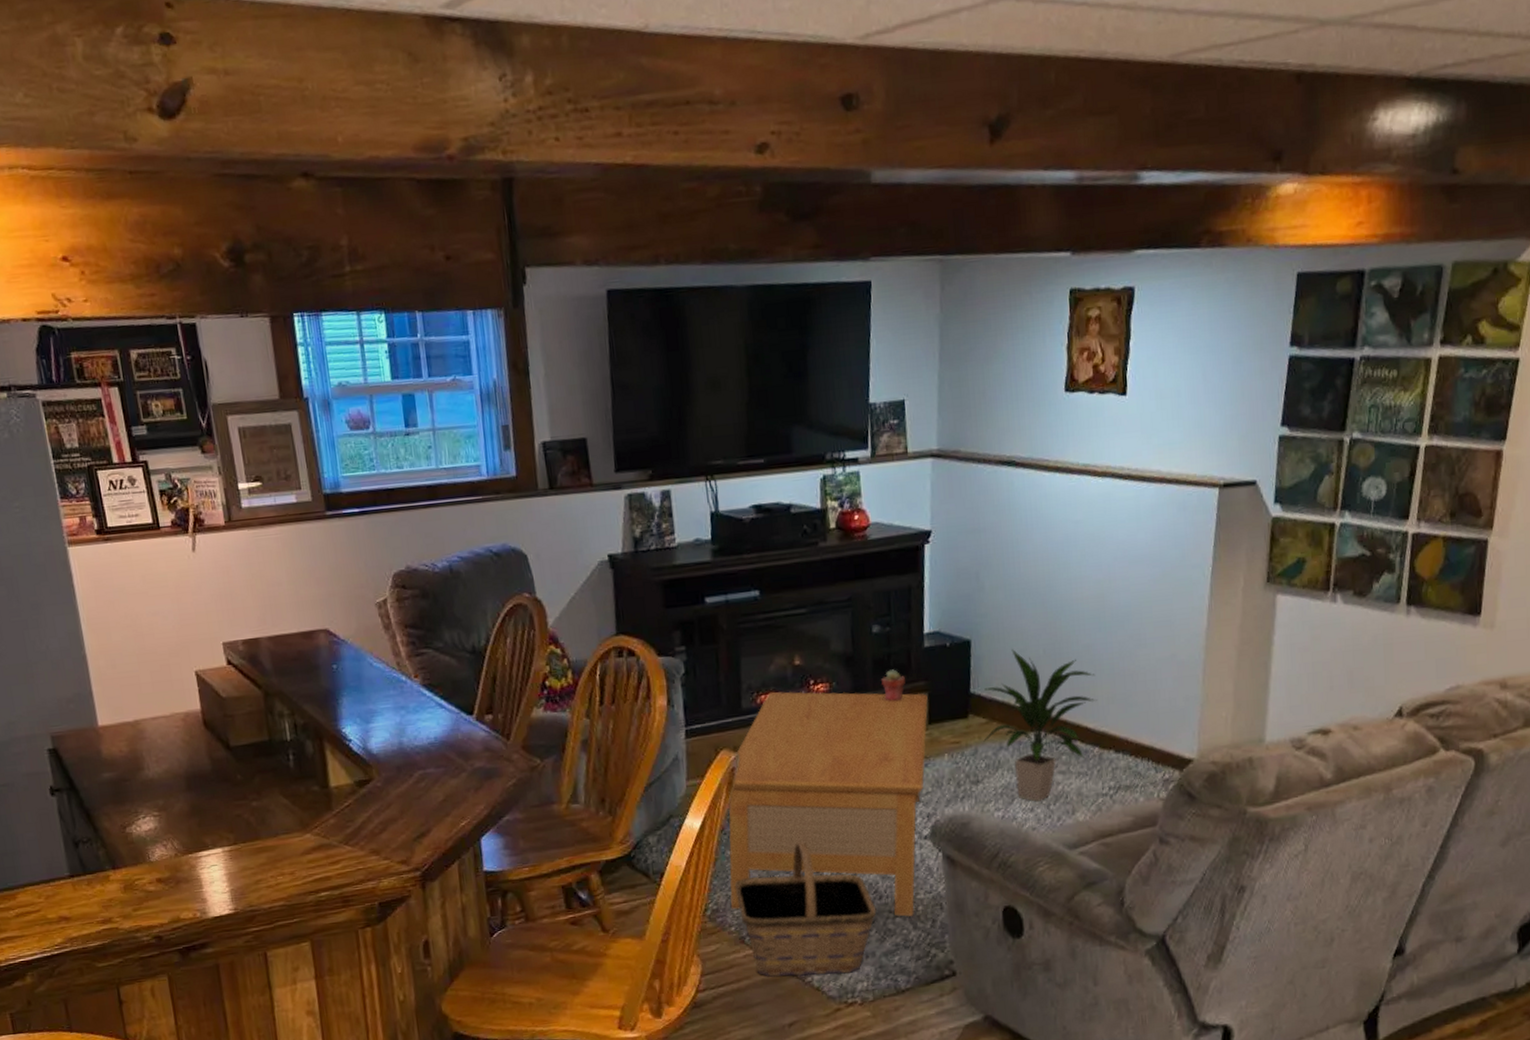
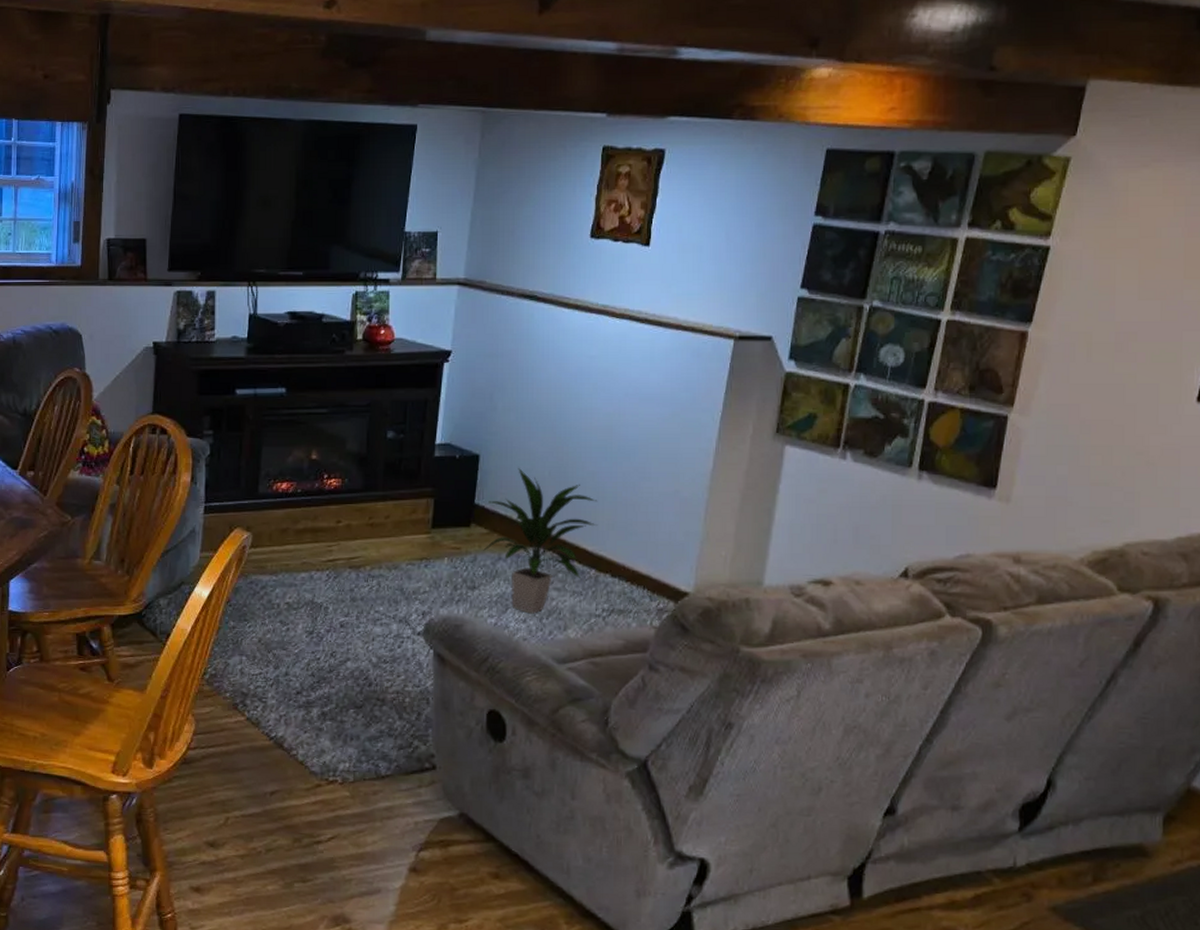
coffee table: present [728,691,928,917] -> none [228,481,433,706]
basket: present [734,842,877,977] -> none [234,622,365,752]
potted succulent: present [881,669,905,702] -> none [391,473,413,504]

